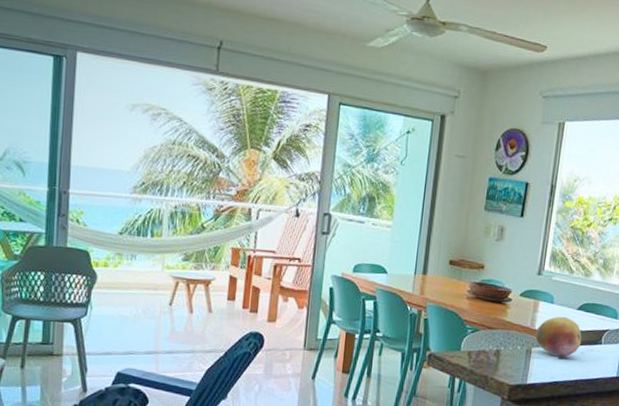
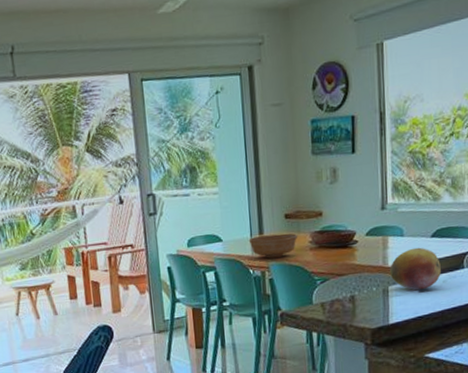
bowl: none [412,275,459,300] -> present [248,233,298,259]

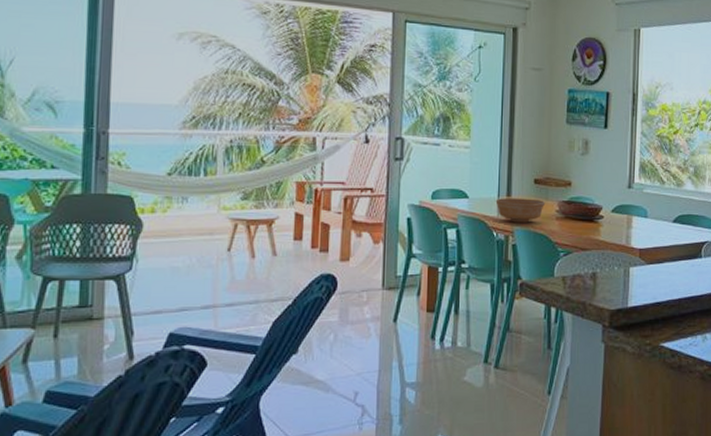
fruit: present [390,247,441,290] -> none [632,231,680,275]

